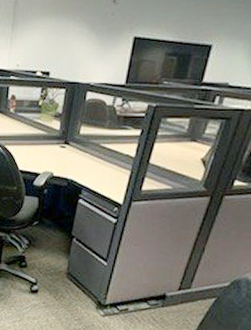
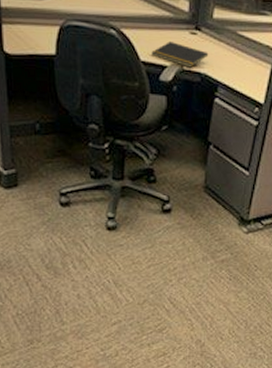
notepad: none [28,154,75,175] -> present [151,41,209,68]

